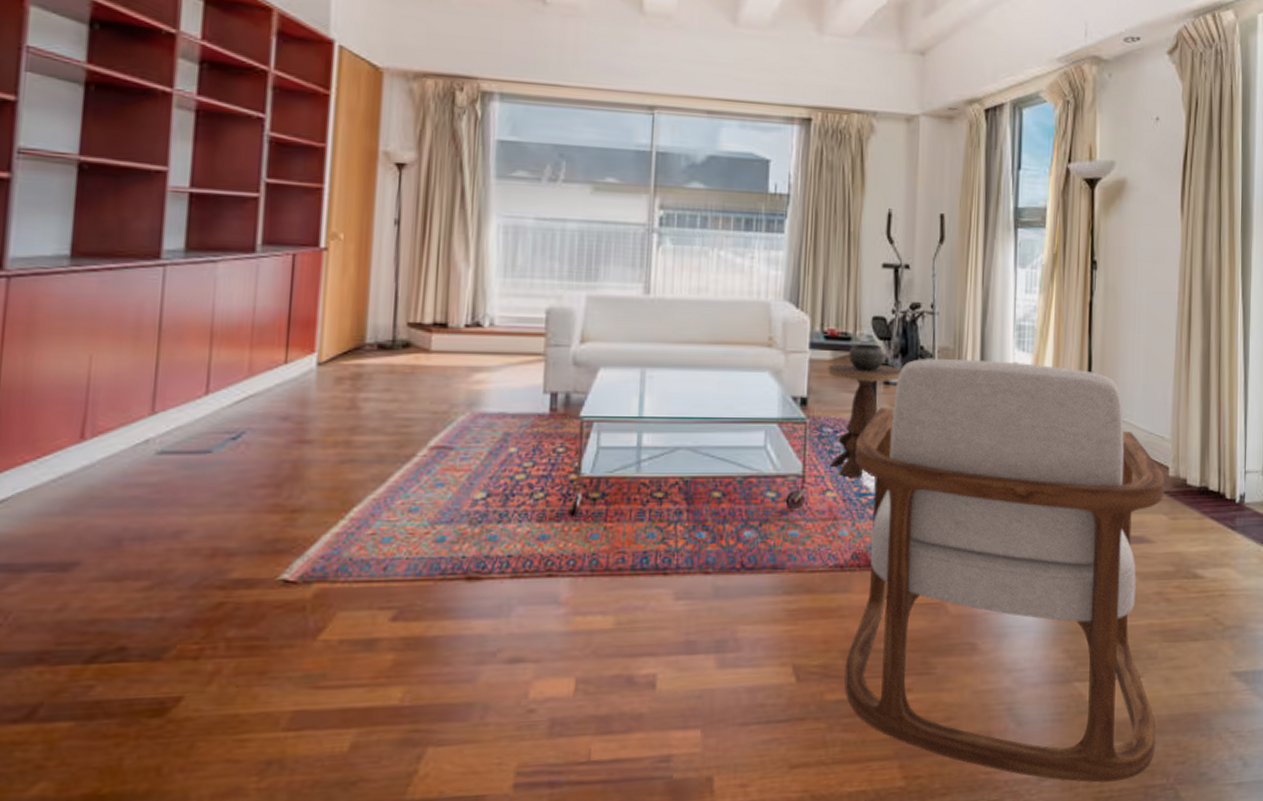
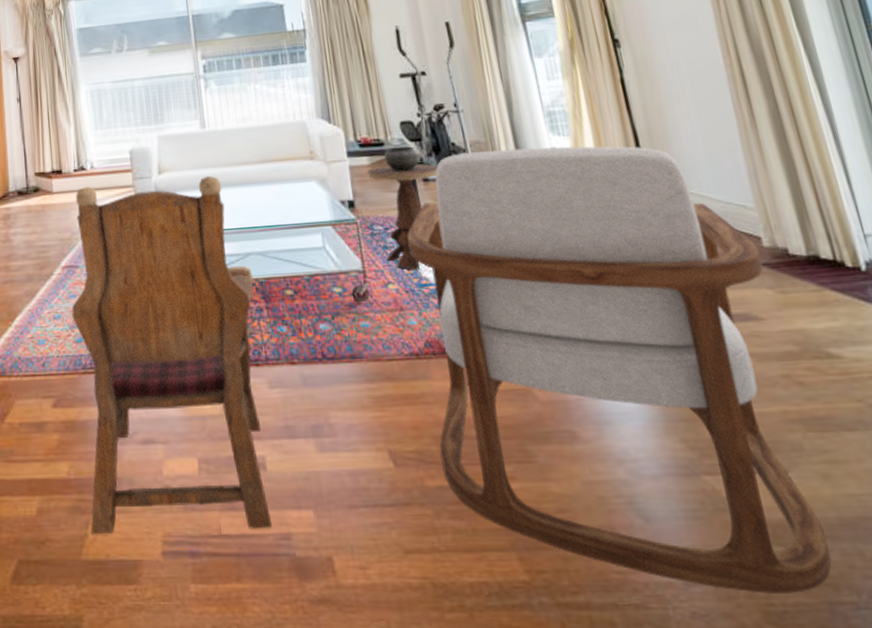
armchair: none [422,349,678,771] -> present [71,175,272,535]

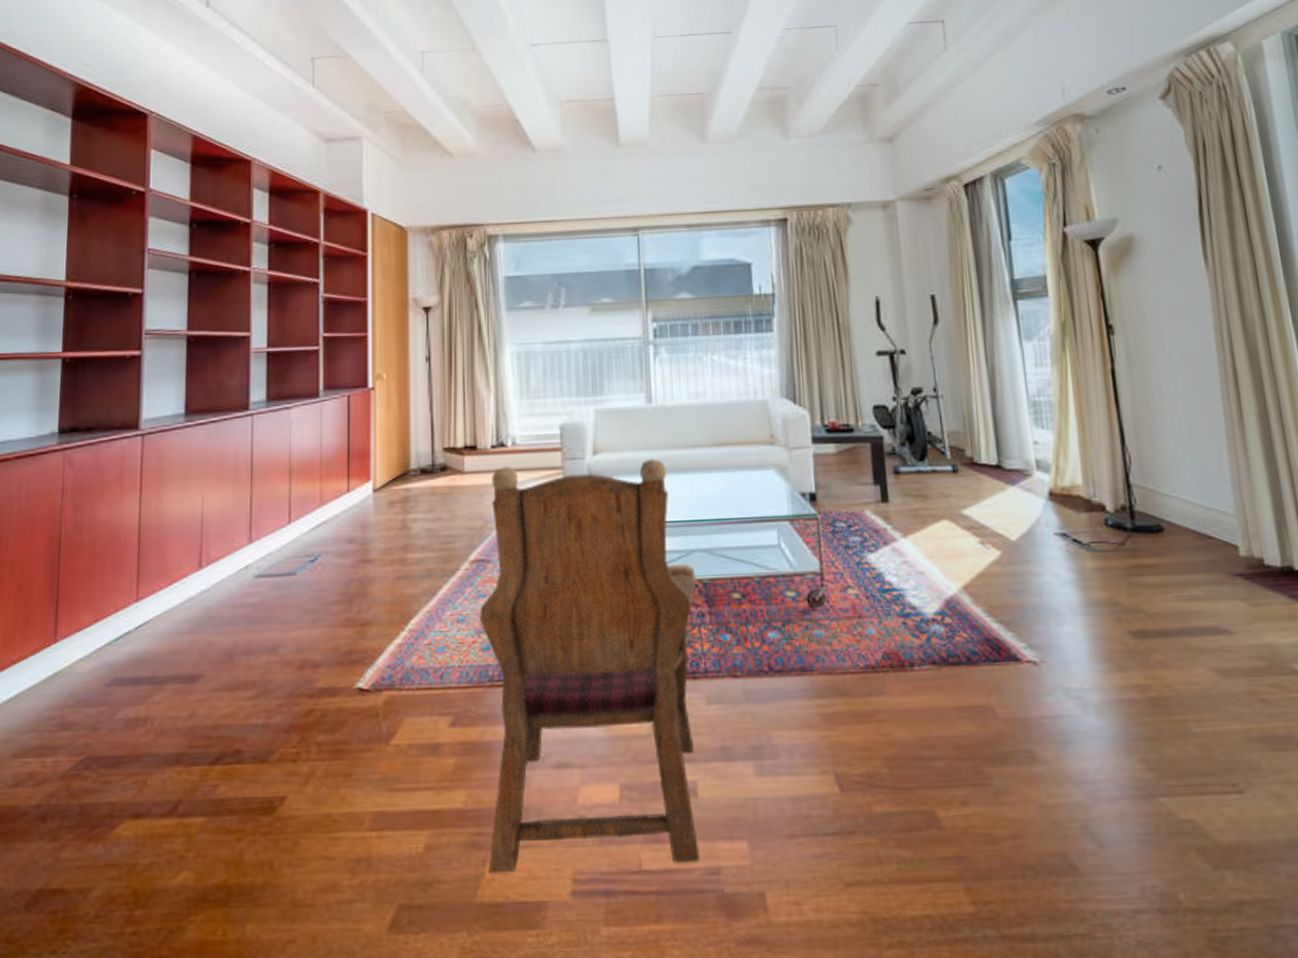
side table: present [367,146,438,270] -> none [833,434,911,574]
armchair: present [407,146,832,594] -> none [871,440,1278,919]

